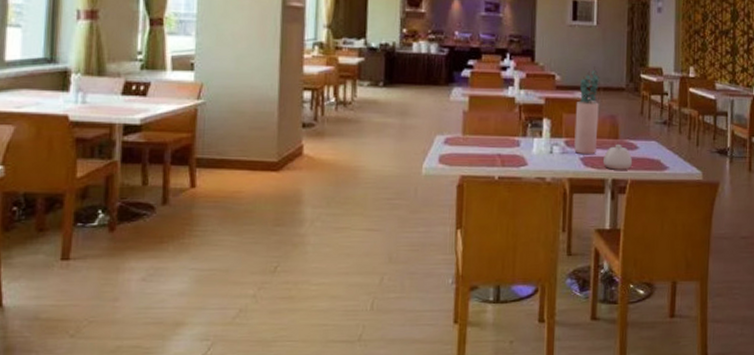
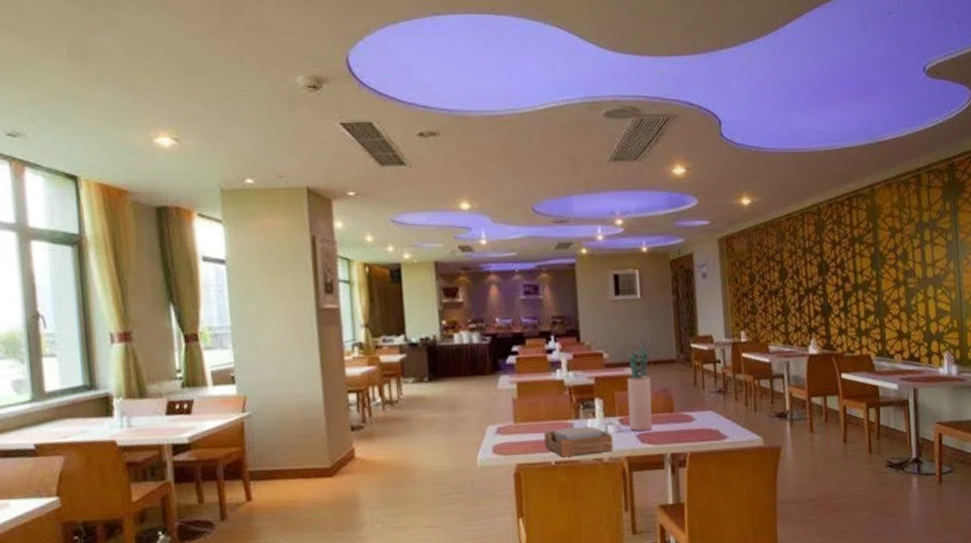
napkin holder: none [489,145,557,173] -> present [543,426,613,458]
sugar bowl: present [602,143,633,170] -> none [659,417,691,444]

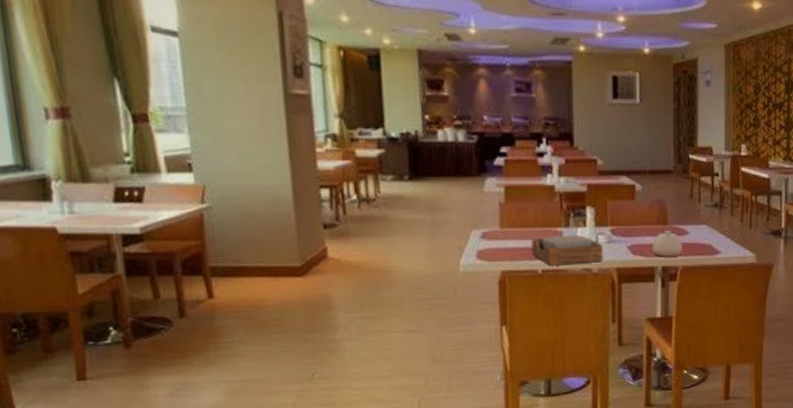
vase: present [626,340,652,432] -> none [620,148,646,243]
sugar bowl: none [659,417,691,444] -> present [651,229,683,257]

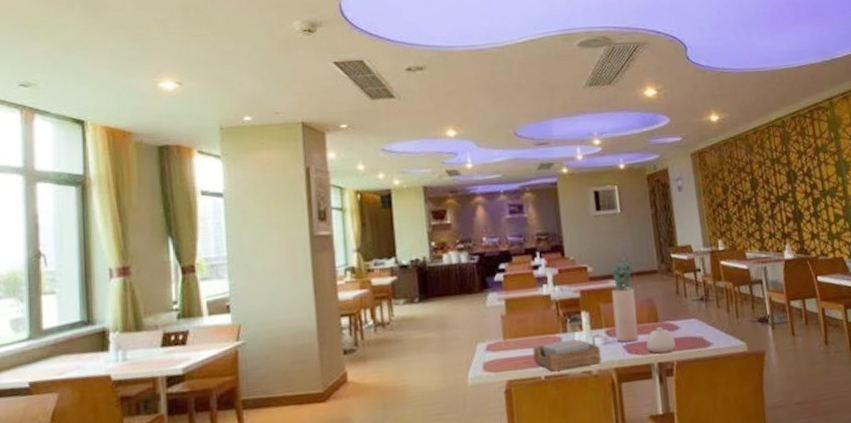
vase: none [620,148,646,243] -> present [611,253,638,343]

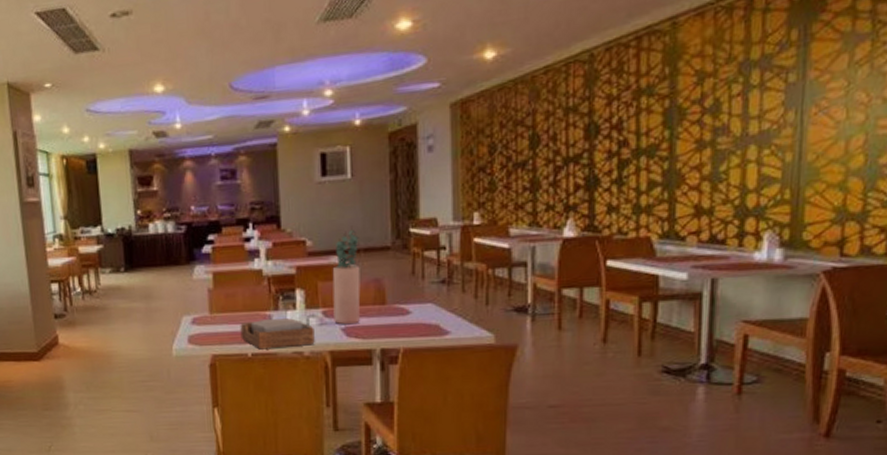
sugar bowl: present [645,326,677,354] -> none [368,309,405,339]

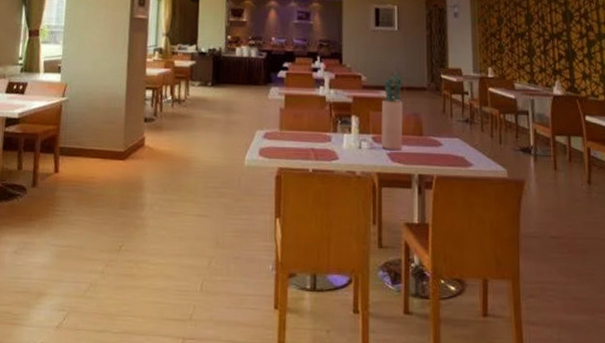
napkin holder: present [240,318,315,350] -> none [304,140,365,167]

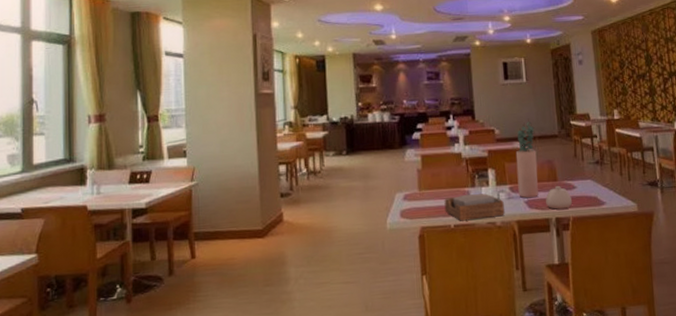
napkin holder: none [304,140,365,167] -> present [444,193,505,221]
sugar bowl: none [408,140,438,166] -> present [545,185,573,210]

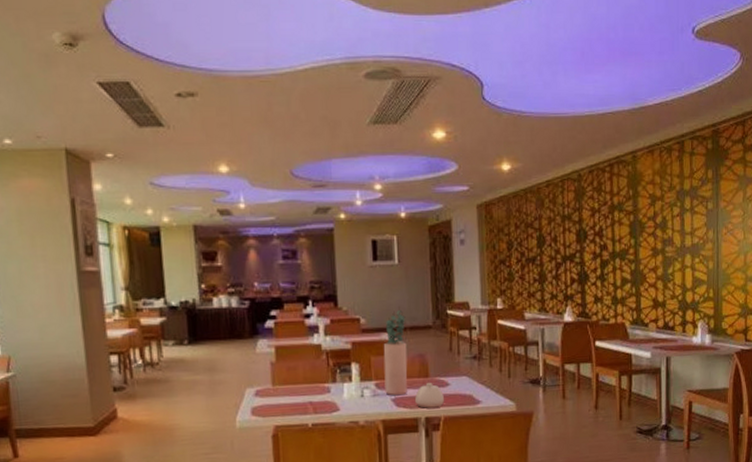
napkin holder: present [444,193,505,221] -> none [301,390,369,420]

